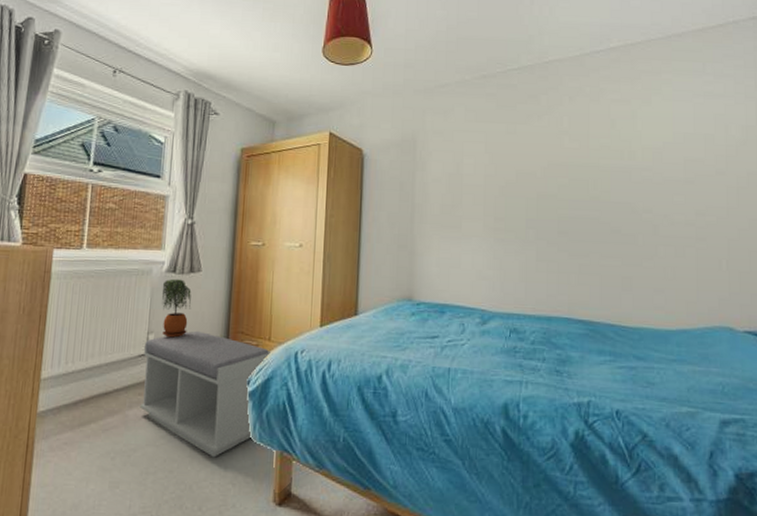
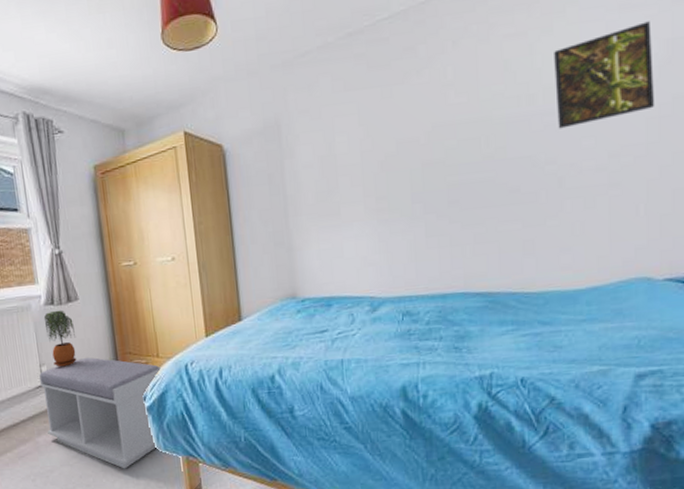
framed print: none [652,109,734,184] -> present [554,21,655,129]

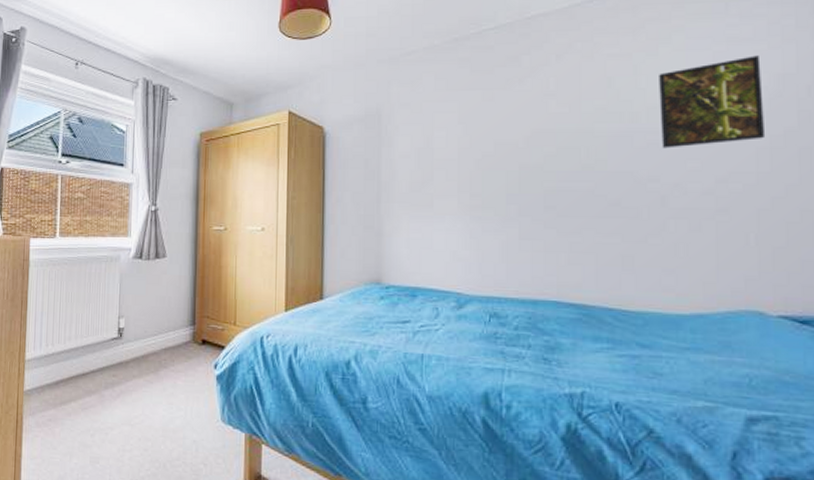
bench: present [39,357,161,469] -> none [115,315,236,438]
potted plant: present [43,310,77,367] -> none [130,264,158,322]

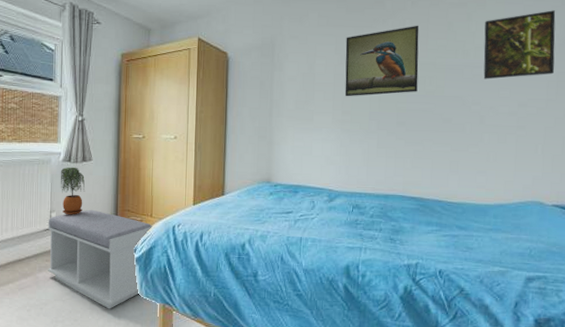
bench: none [115,315,236,438] -> present [48,209,152,309]
potted plant: none [130,264,158,322] -> present [60,167,86,215]
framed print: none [471,83,570,176] -> present [344,25,419,97]

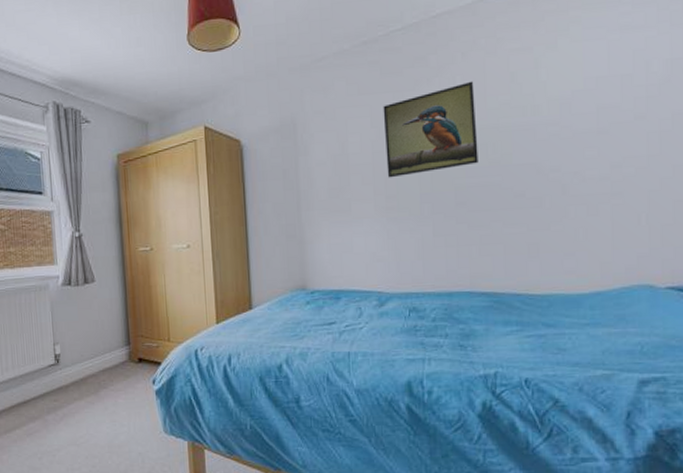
bench: present [48,209,152,309] -> none [53,338,171,452]
potted plant: present [60,167,86,215] -> none [60,291,91,347]
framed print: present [483,10,556,80] -> none [558,42,656,139]

